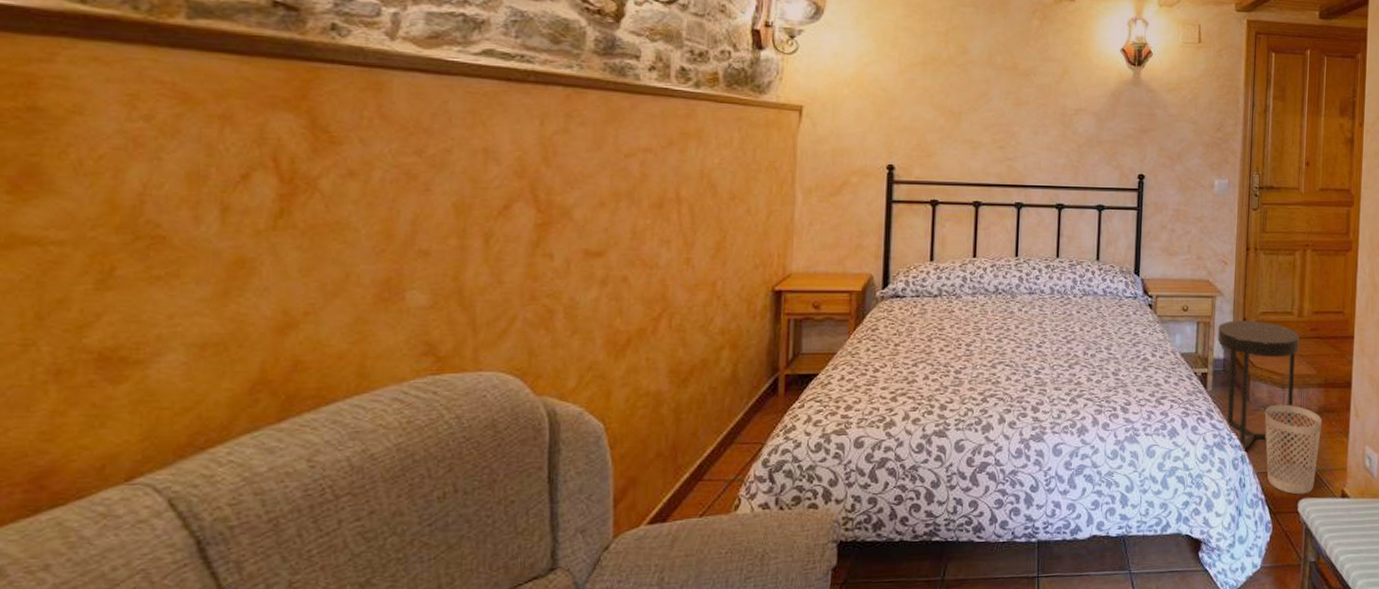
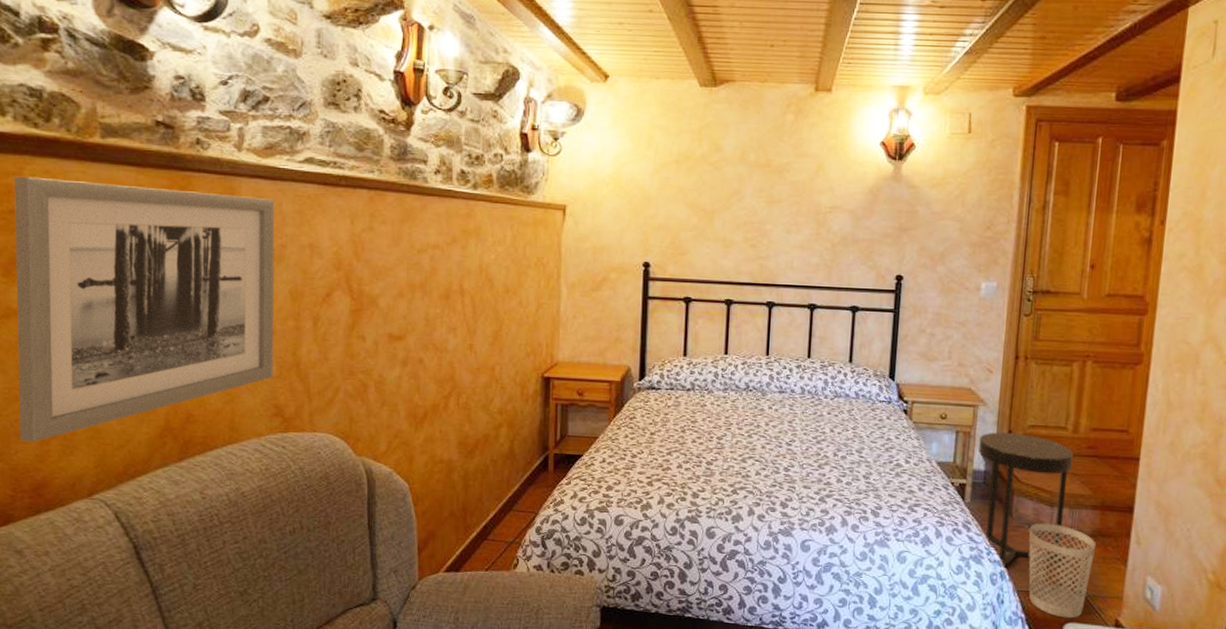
wall art: none [16,63,439,415] -> present [14,176,275,442]

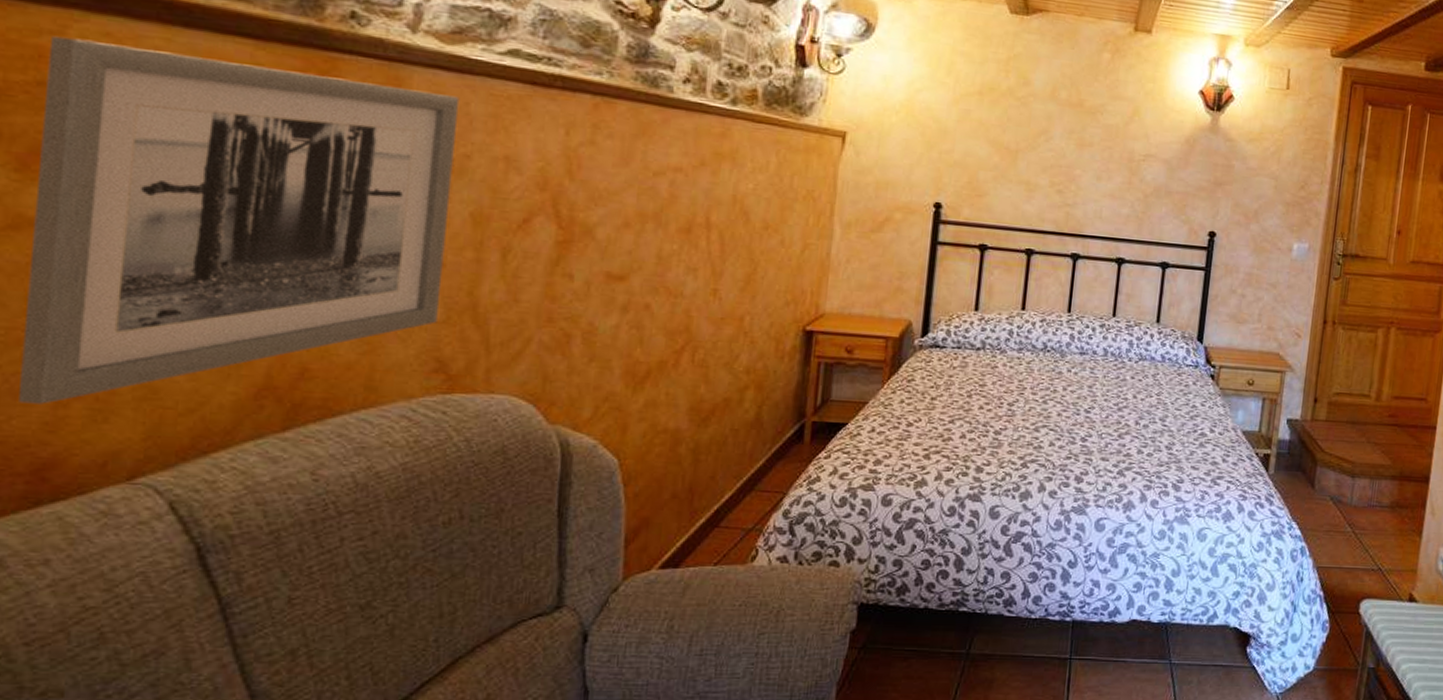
side table: present [978,432,1074,568] -> none [1284,399,1376,543]
wastebasket: present [1028,523,1097,619] -> none [1328,495,1394,595]

